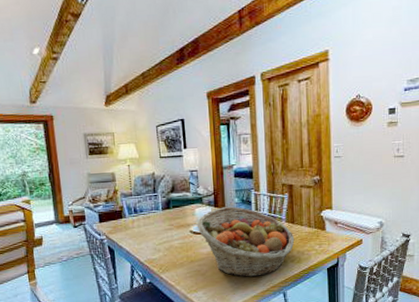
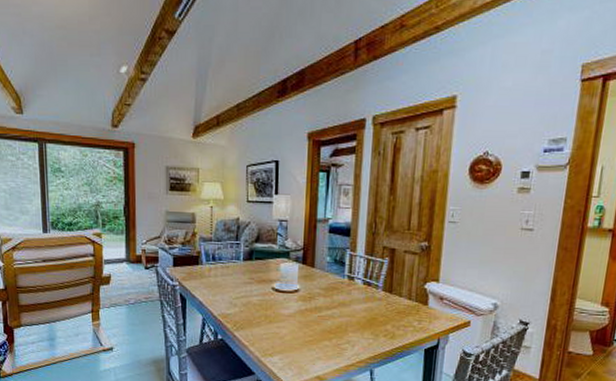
fruit basket: present [197,206,295,277] -> none [281,265,391,348]

